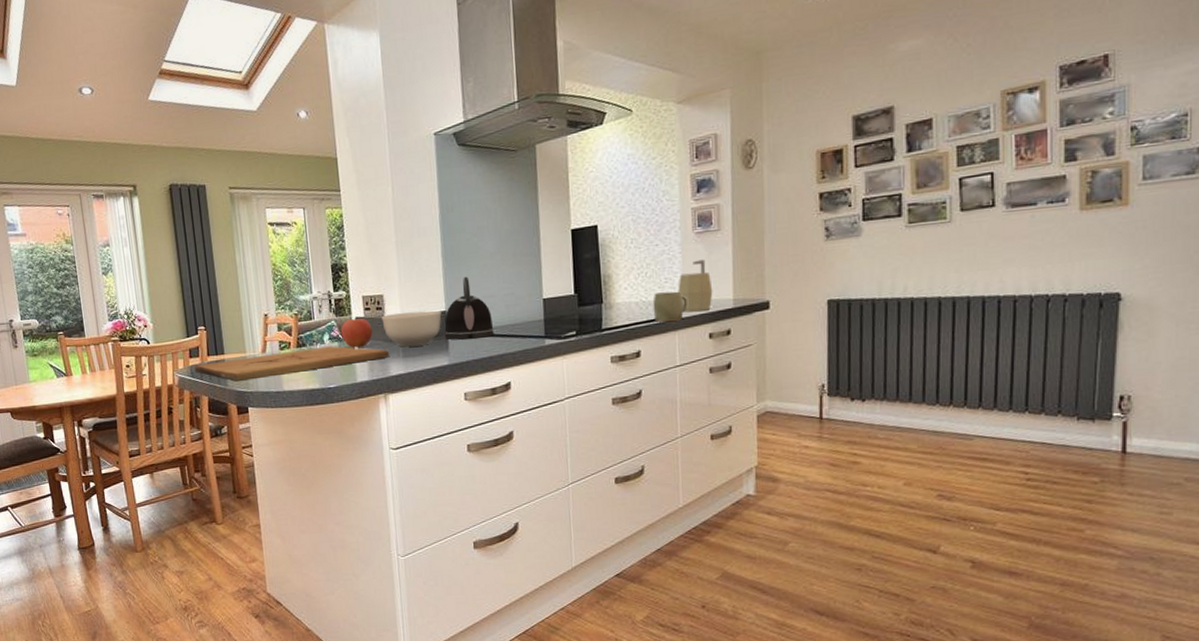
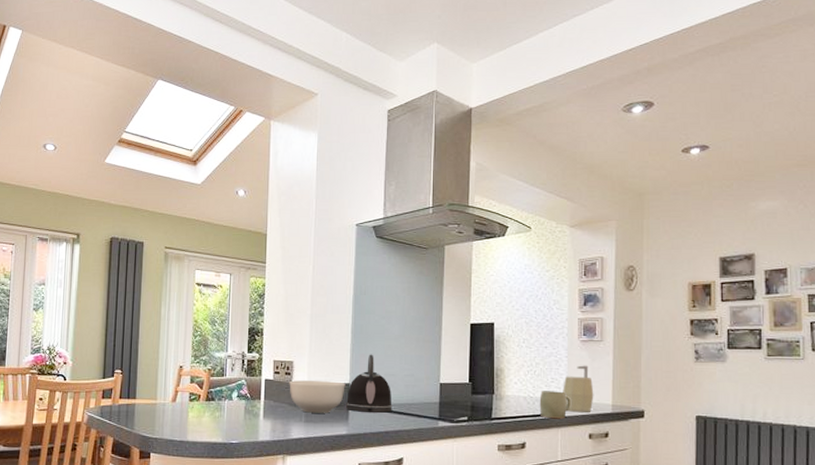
cutting board: present [194,346,390,382] -> none [104,403,293,427]
fruit: present [341,318,373,348] -> none [250,380,279,408]

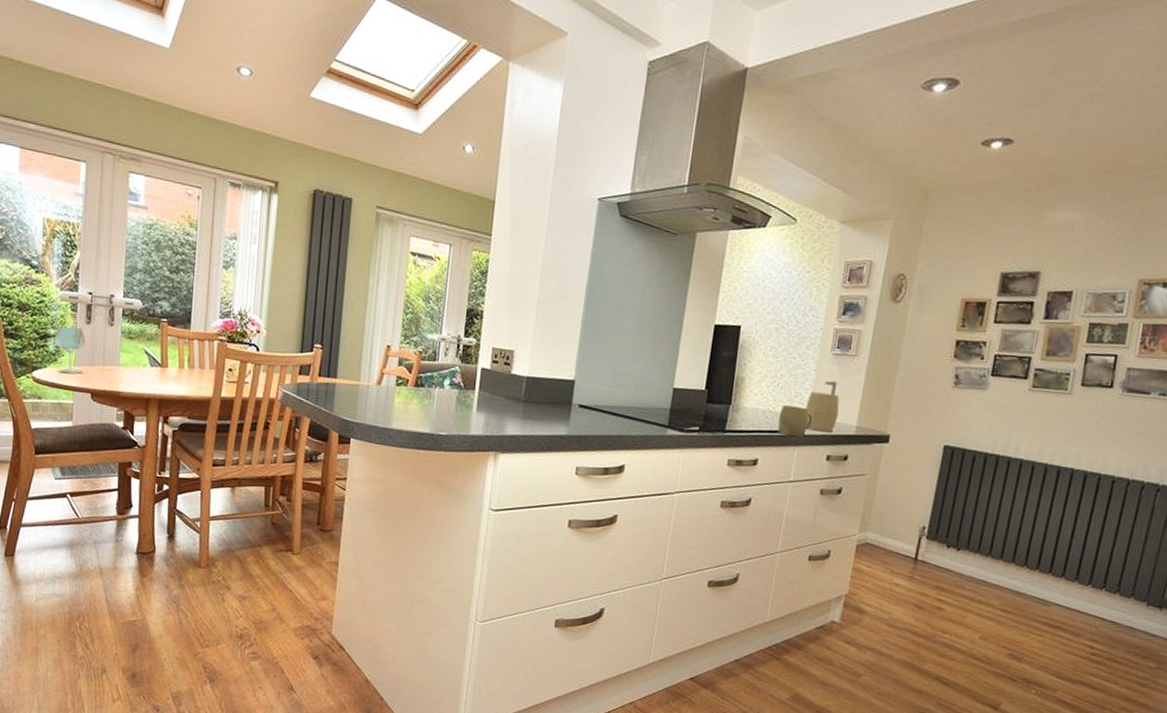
bowl: present [289,380,345,413] -> none [507,371,570,411]
kettle: present [345,354,392,413] -> none [567,349,620,416]

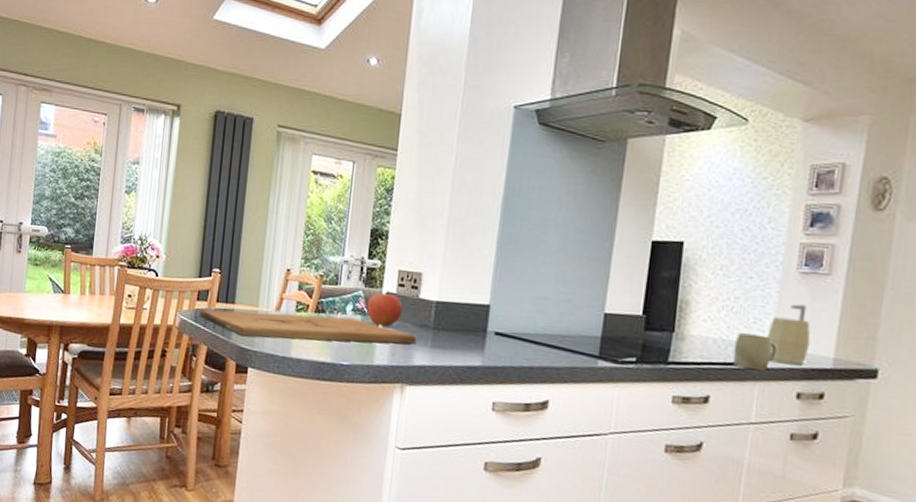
cutting board: none [301,383,509,416] -> present [198,309,417,344]
fruit: none [463,368,496,400] -> present [367,292,403,327]

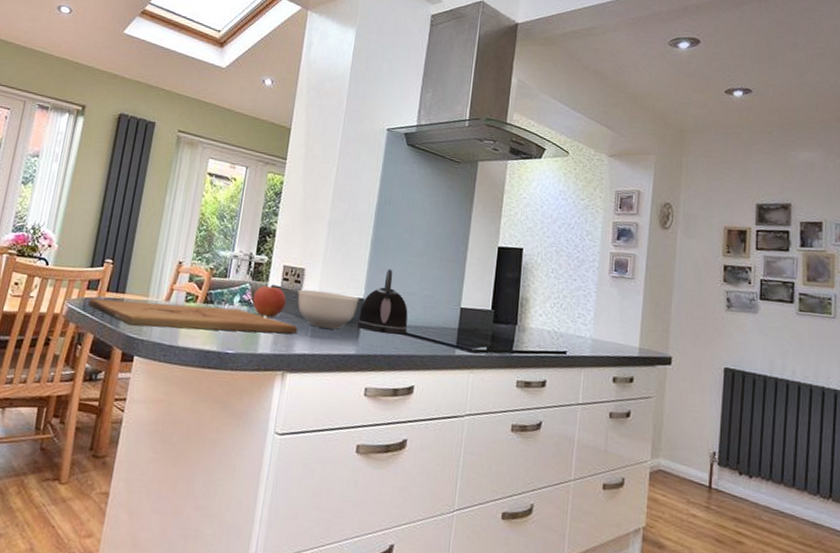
bowl: none [415,296,485,339] -> present [297,289,359,330]
kettle: none [482,270,541,345] -> present [357,269,408,335]
mug: present [732,333,777,371] -> none [563,326,597,359]
soap dispenser: present [767,304,811,367] -> none [589,302,622,355]

